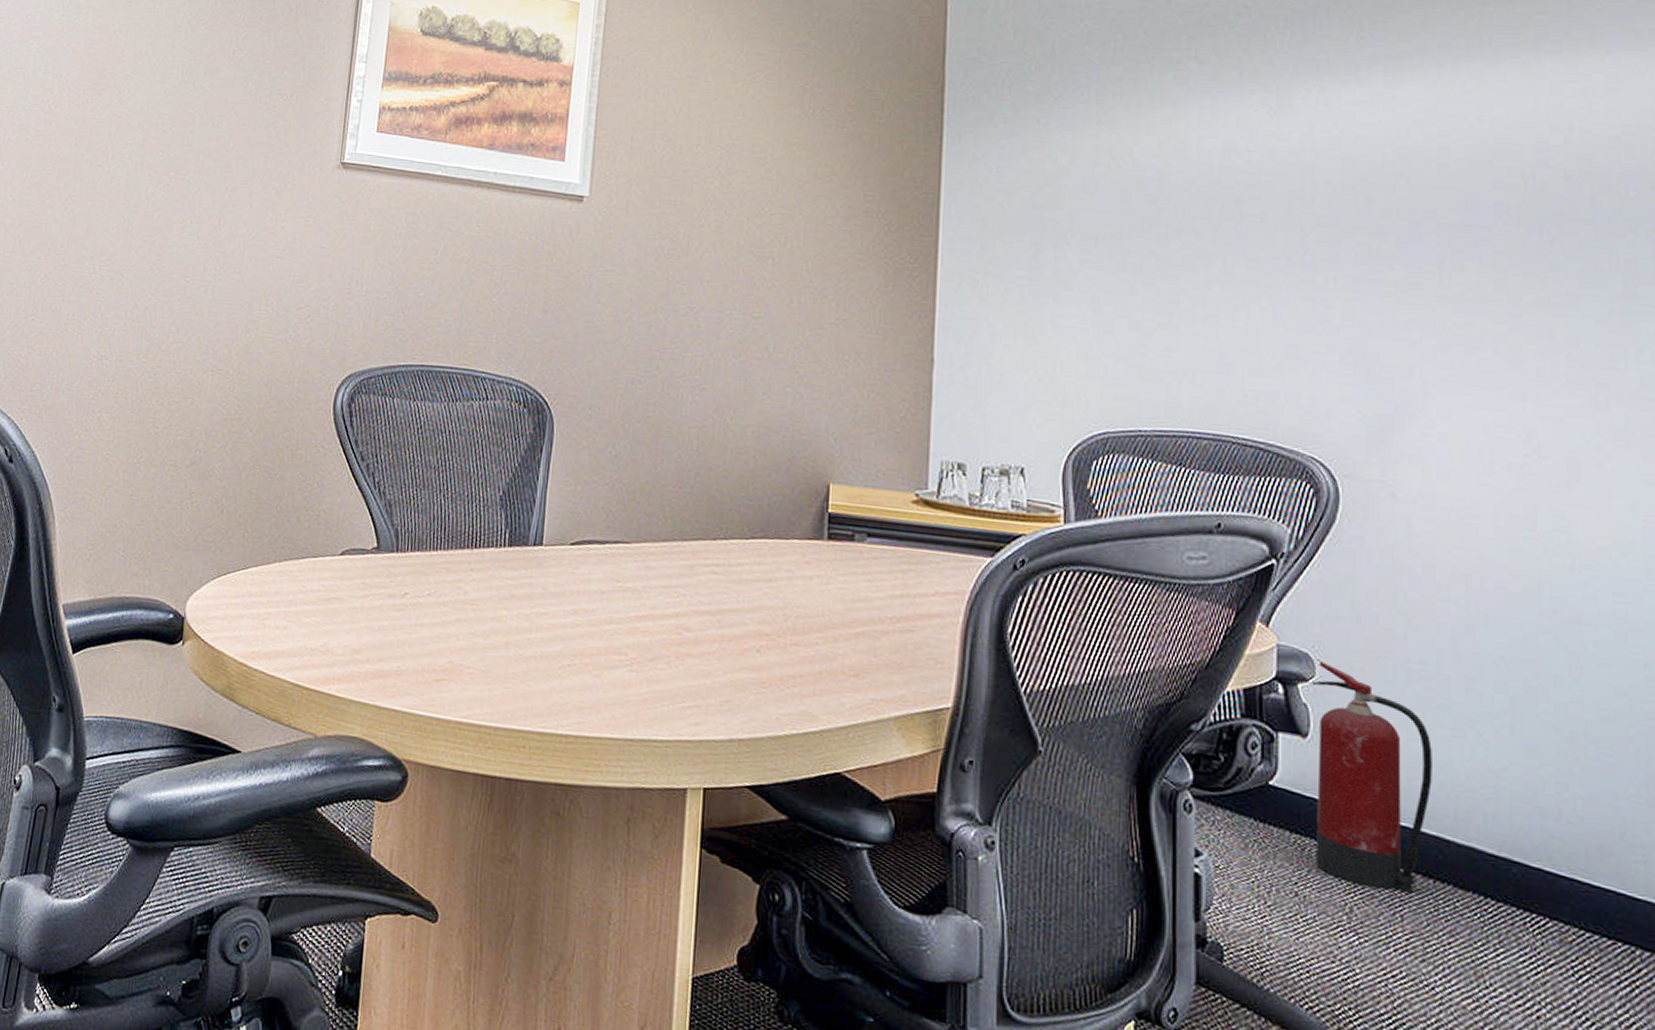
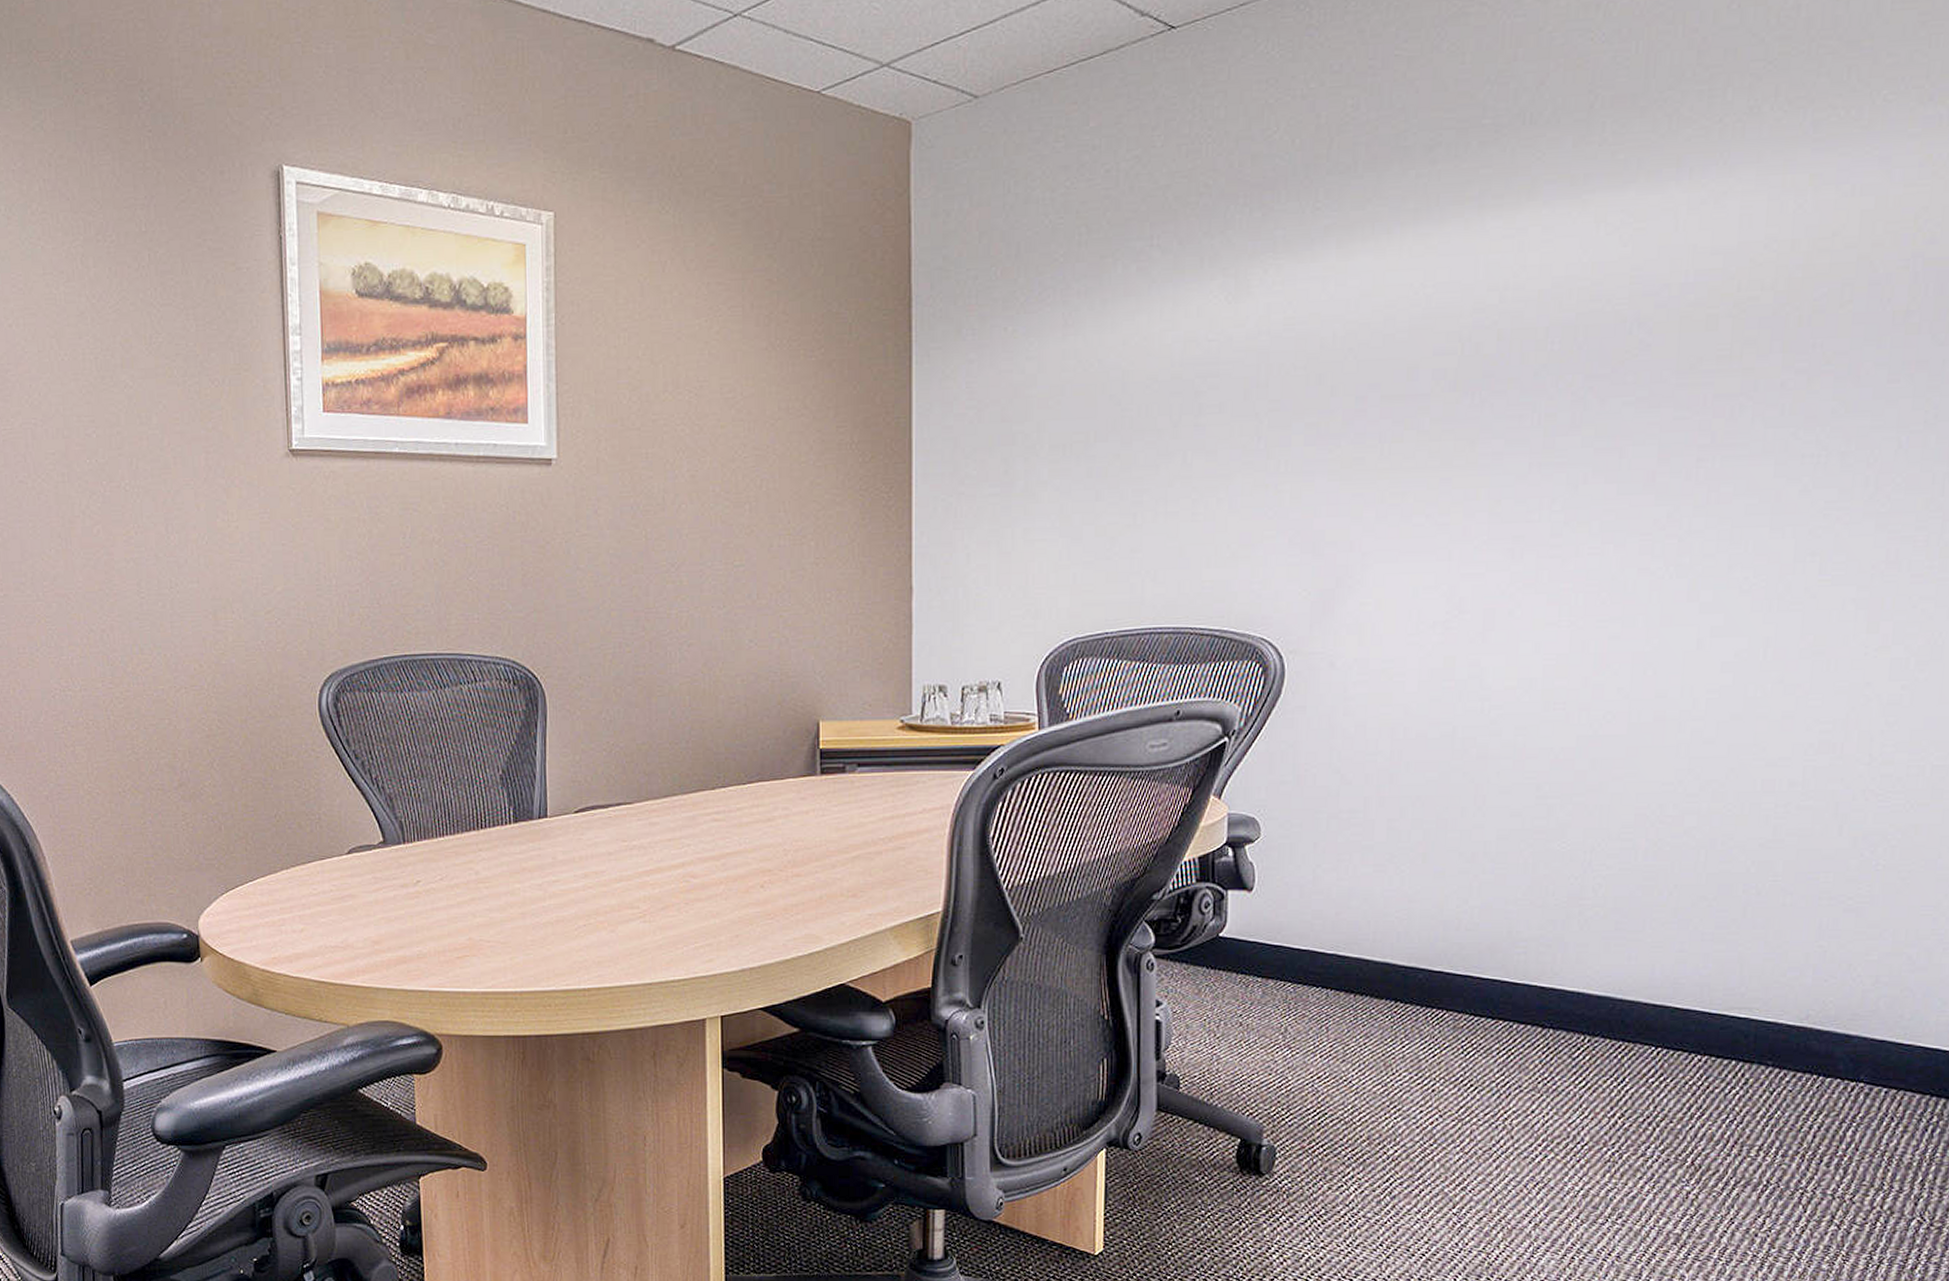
fire extinguisher: present [1310,659,1432,894] -> none [1255,822,1357,1009]

